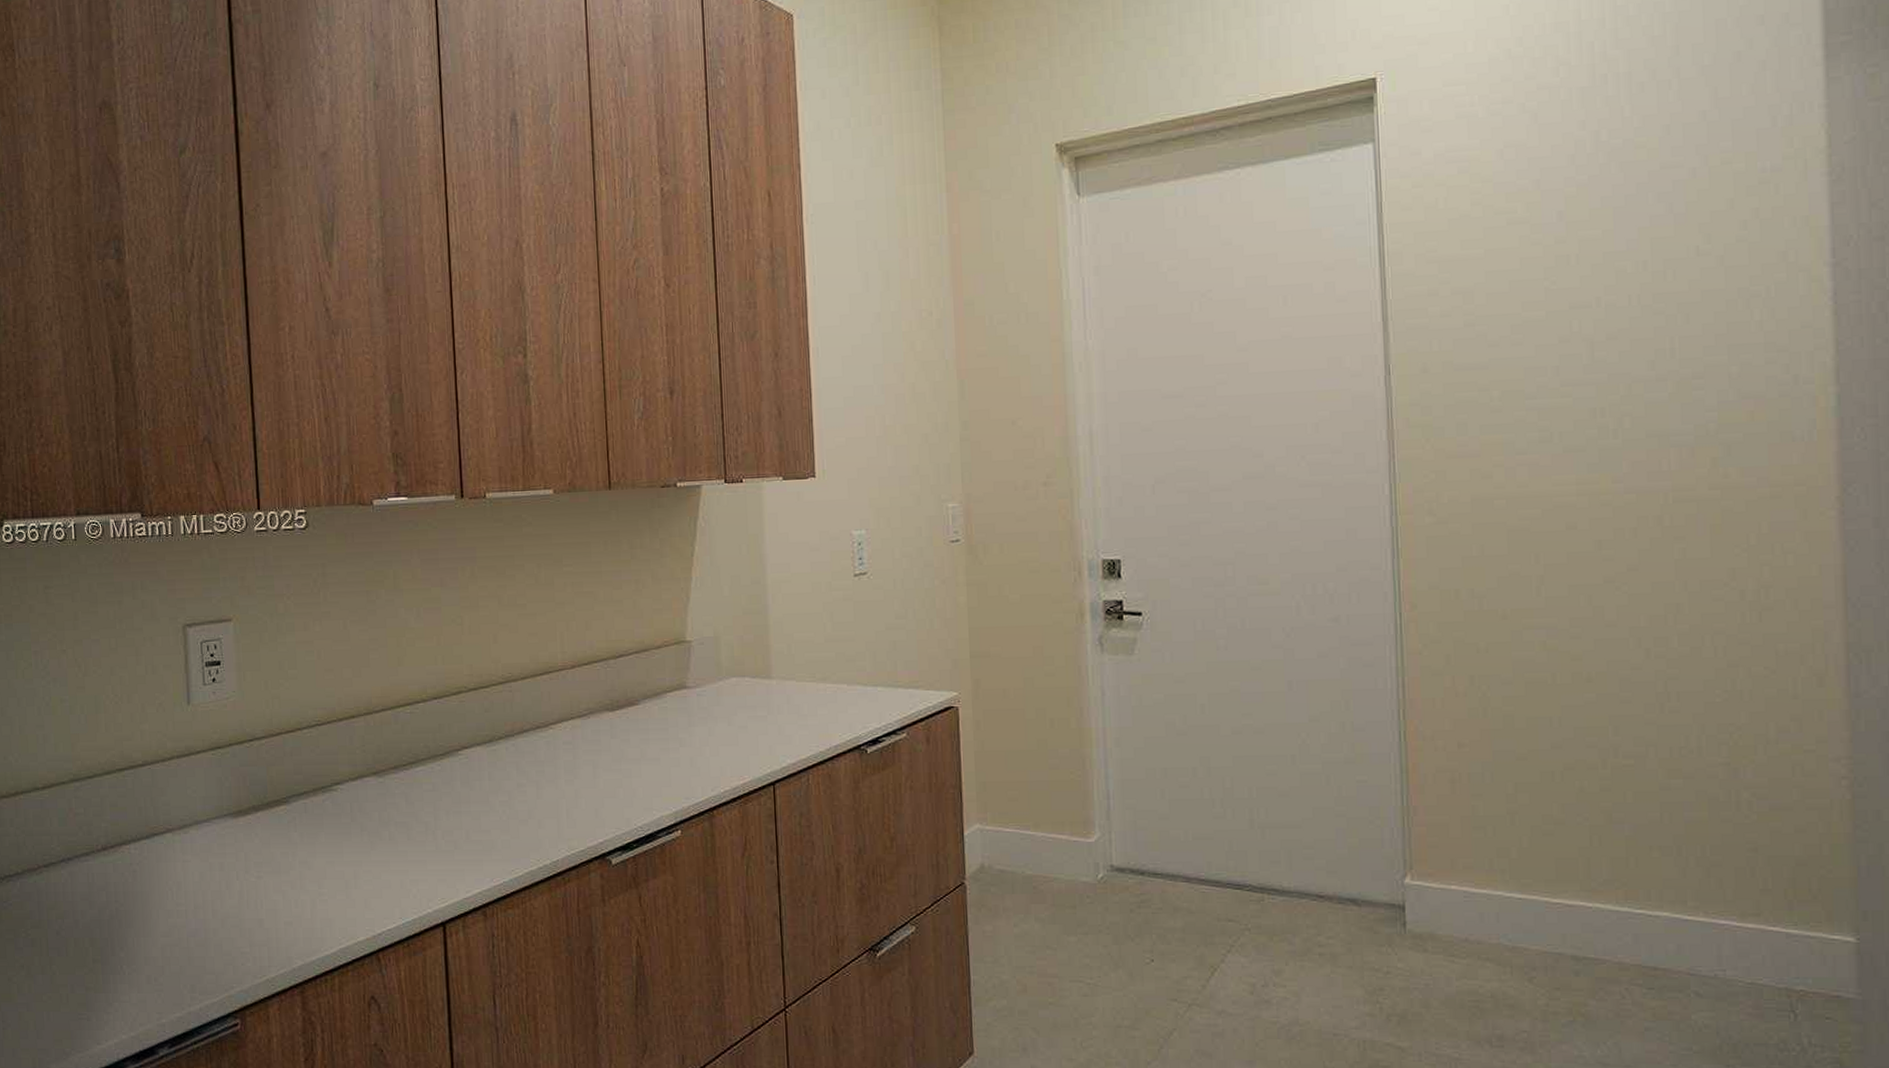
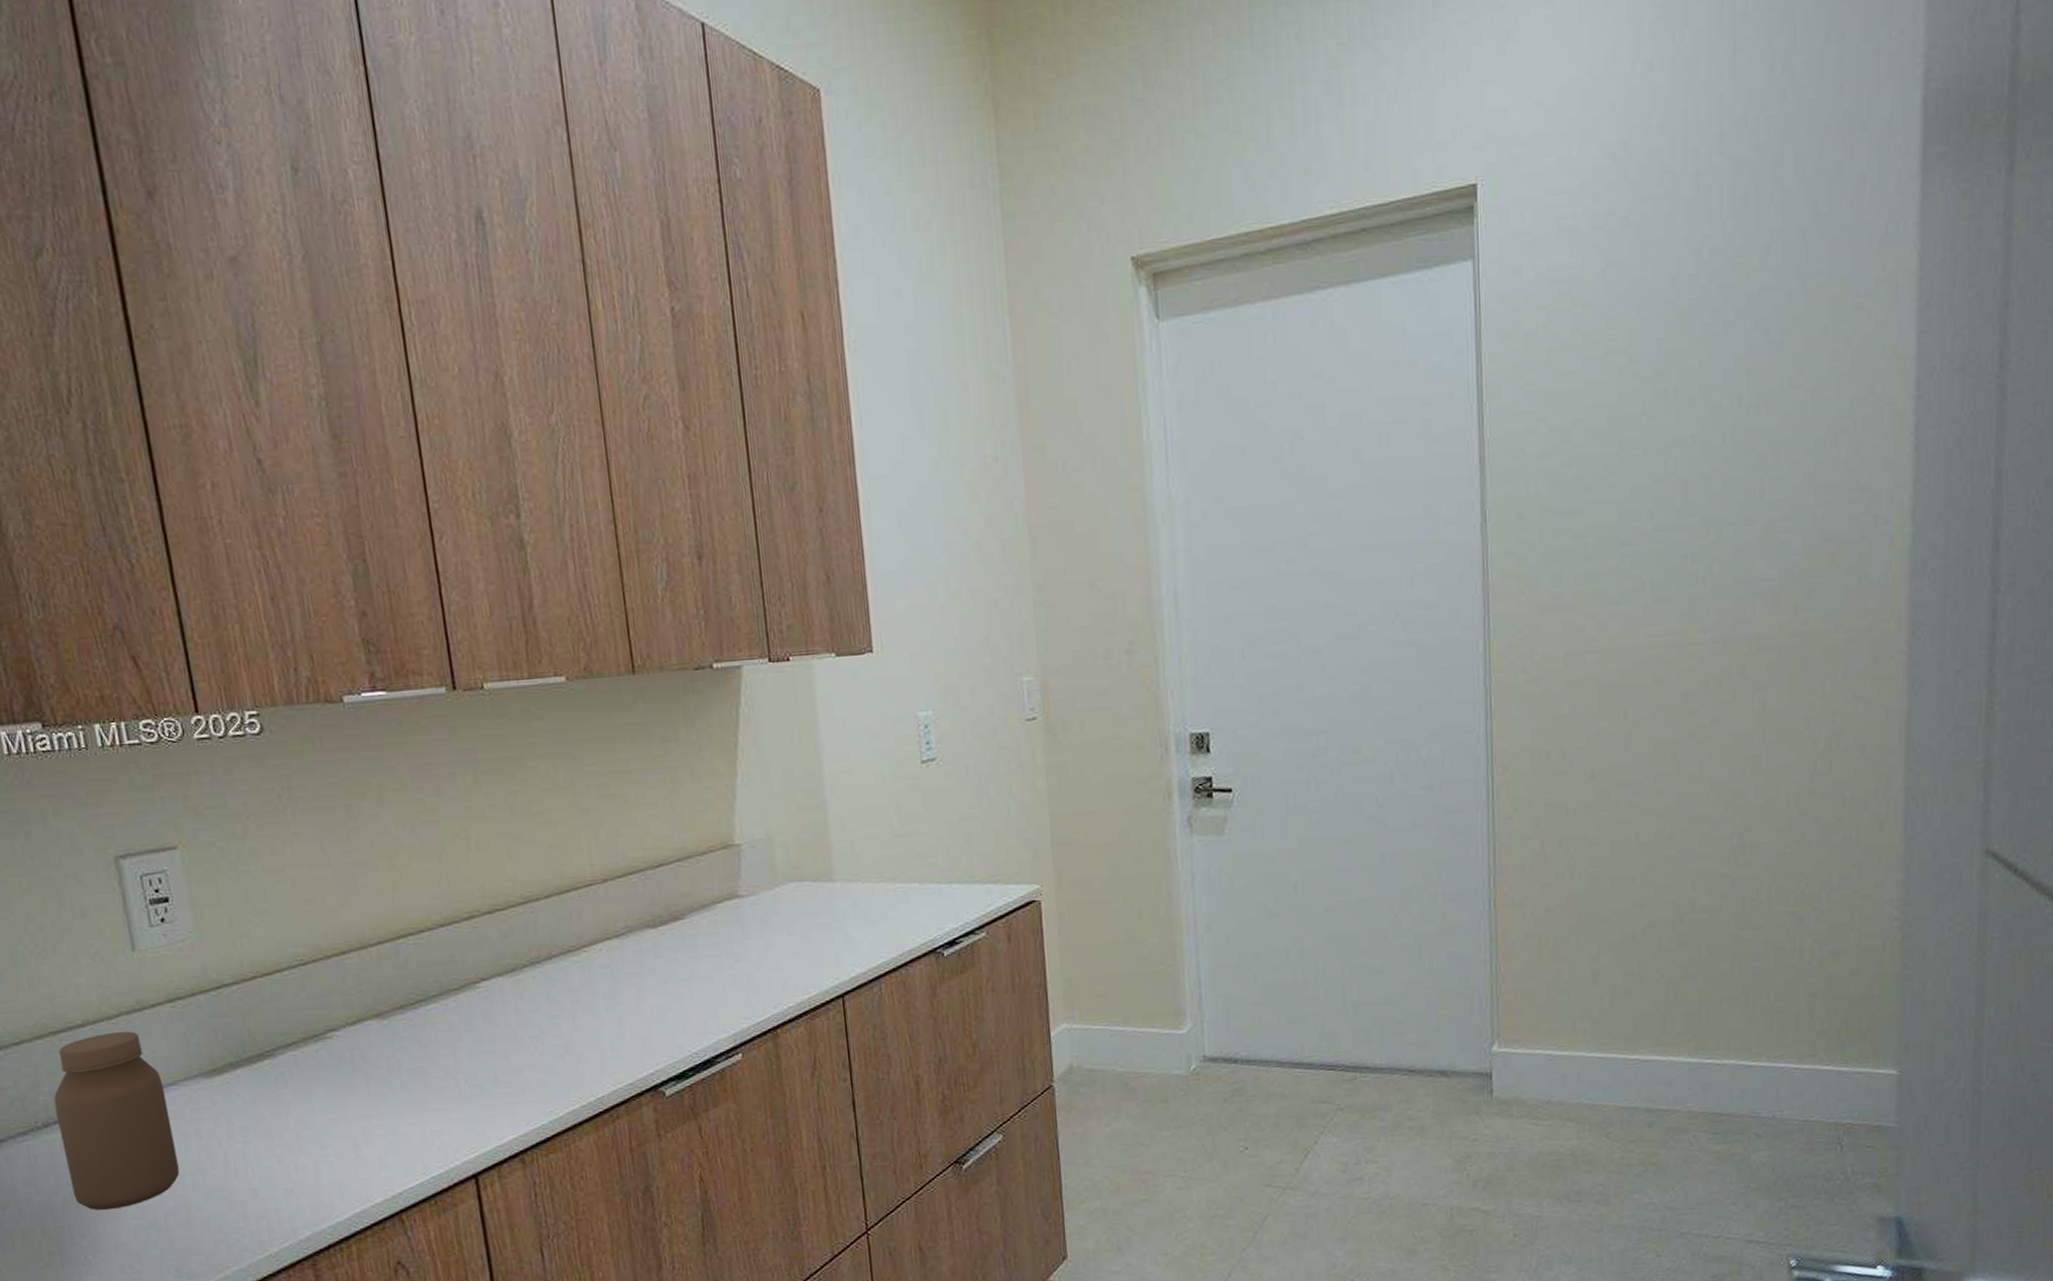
jar: none [113,773,203,927] -> present [53,1031,180,1211]

